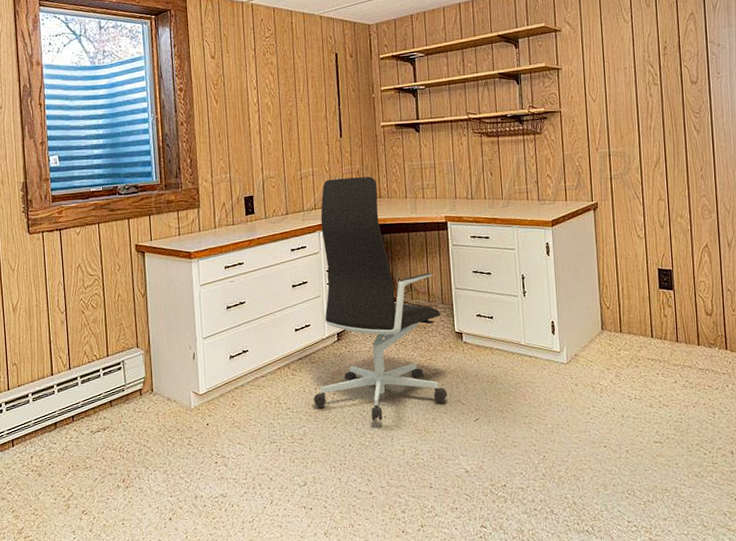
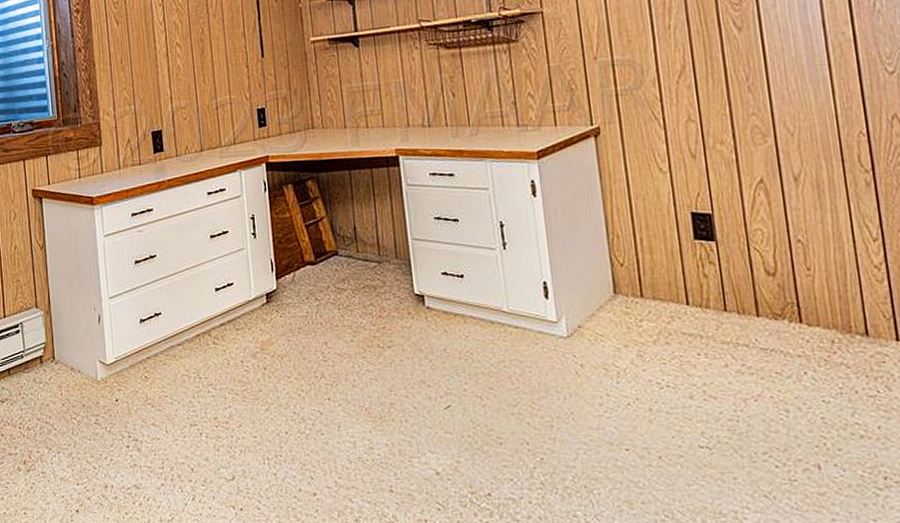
office chair: present [313,176,448,421] -> none [240,103,409,404]

